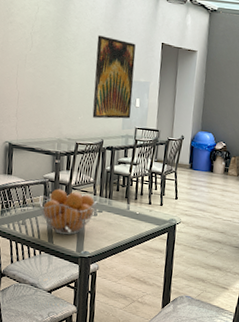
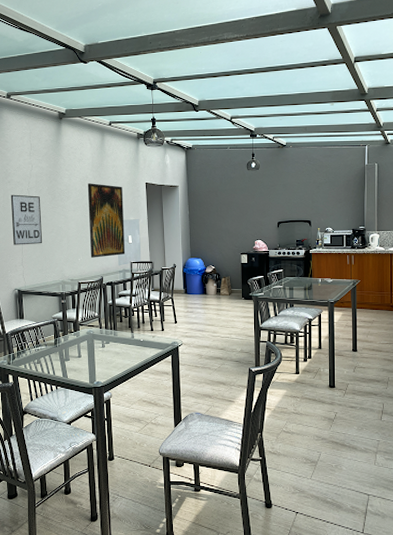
wall art: none [8,37,44,96] -> present [10,194,43,245]
fruit basket: present [38,189,98,235] -> none [50,326,104,368]

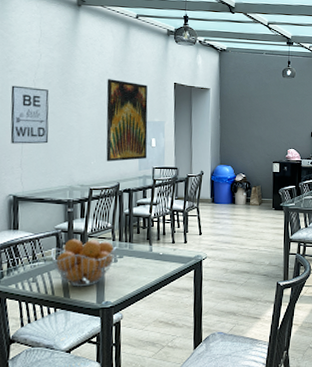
fruit basket: none [50,326,104,368] -> present [50,239,117,287]

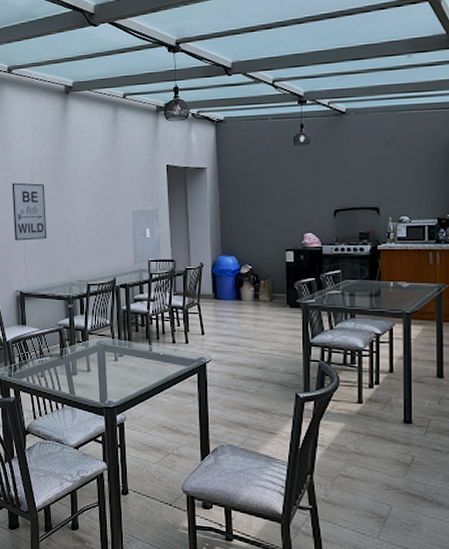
fruit basket: present [50,239,117,287] -> none [55,335,117,385]
wall art: present [106,79,148,162] -> none [98,167,142,255]

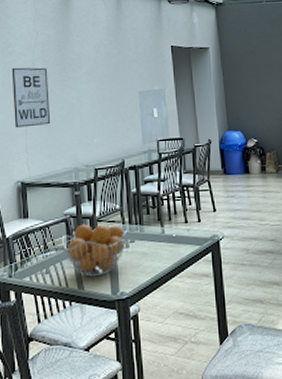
fruit basket: none [55,335,117,385] -> present [61,224,128,277]

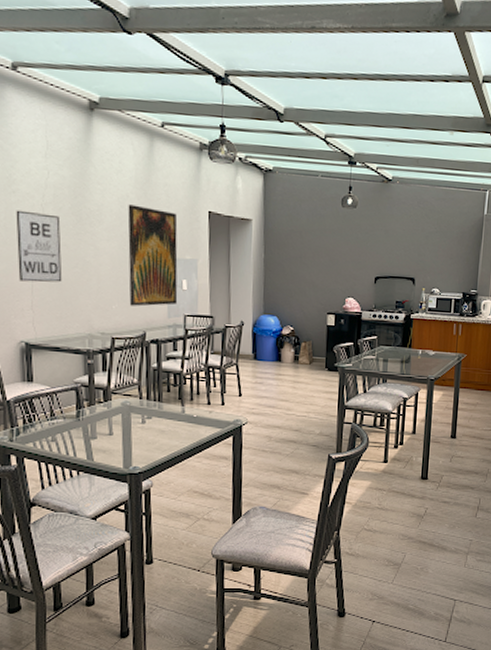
fruit basket: present [61,224,128,277] -> none [70,394,145,449]
wall art: none [103,49,150,138] -> present [128,204,178,307]

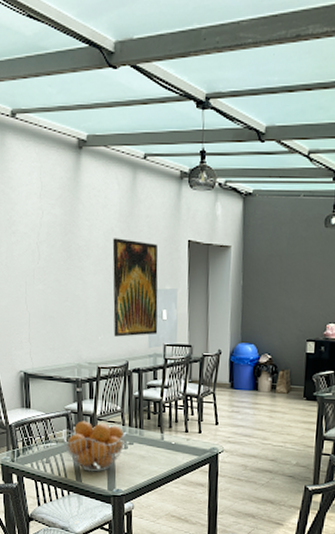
wall art: present [16,210,62,283] -> none [15,249,55,316]
fruit basket: none [70,394,145,449] -> present [62,420,127,472]

